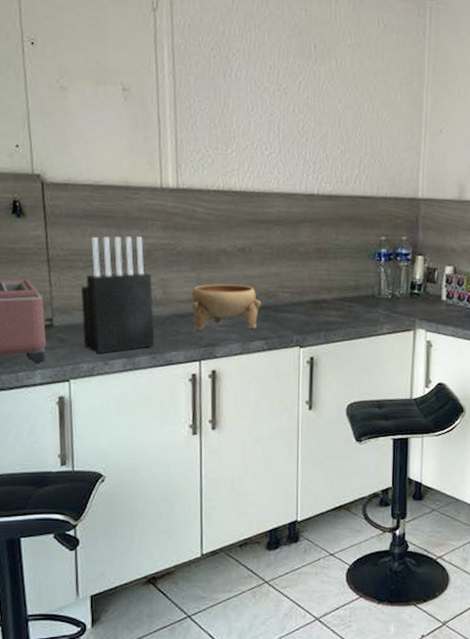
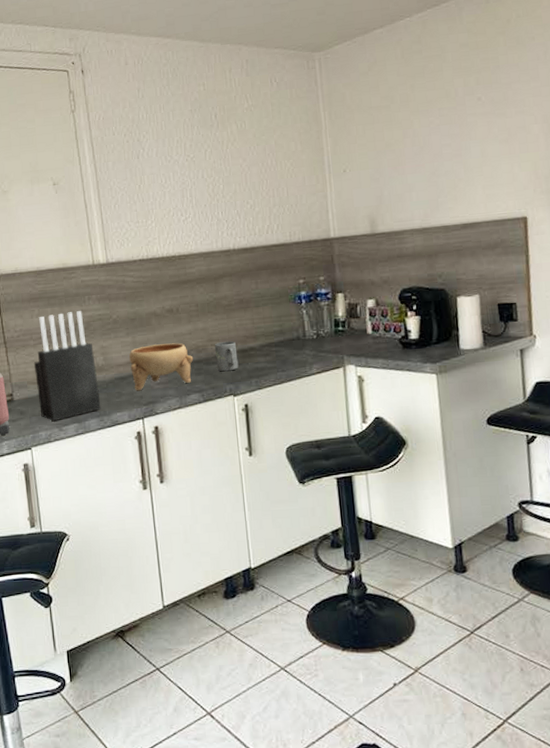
mug: none [285,290,309,322] -> present [214,341,239,372]

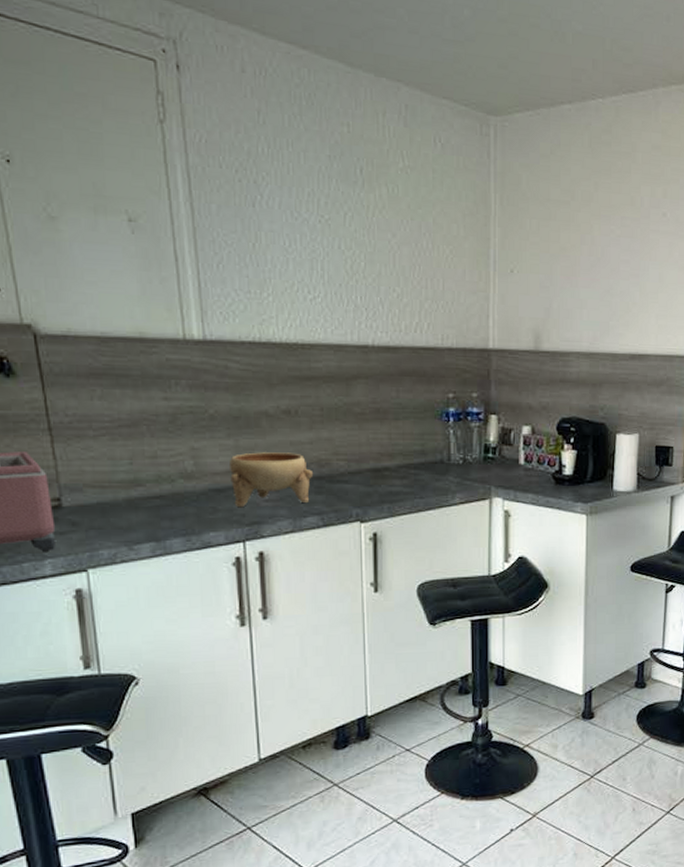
knife block: present [33,311,101,421] -> none [93,398,188,537]
mug: present [214,341,239,372] -> none [340,457,369,493]

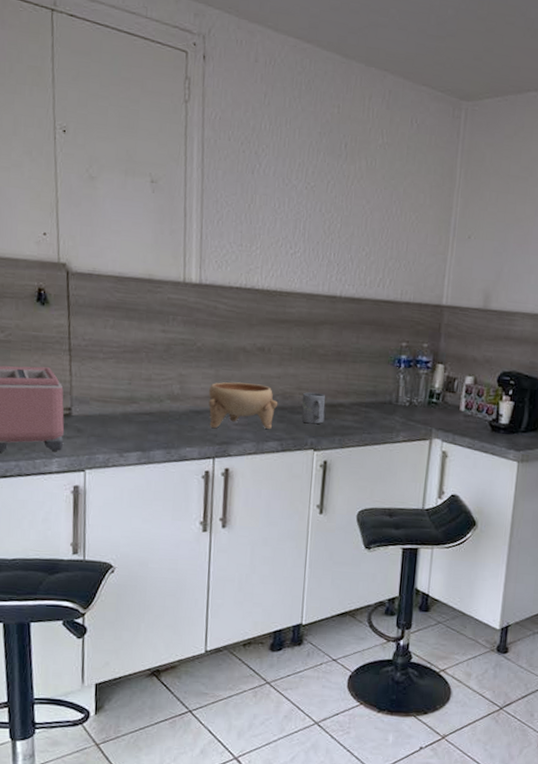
mug: none [340,457,369,493] -> present [301,392,326,424]

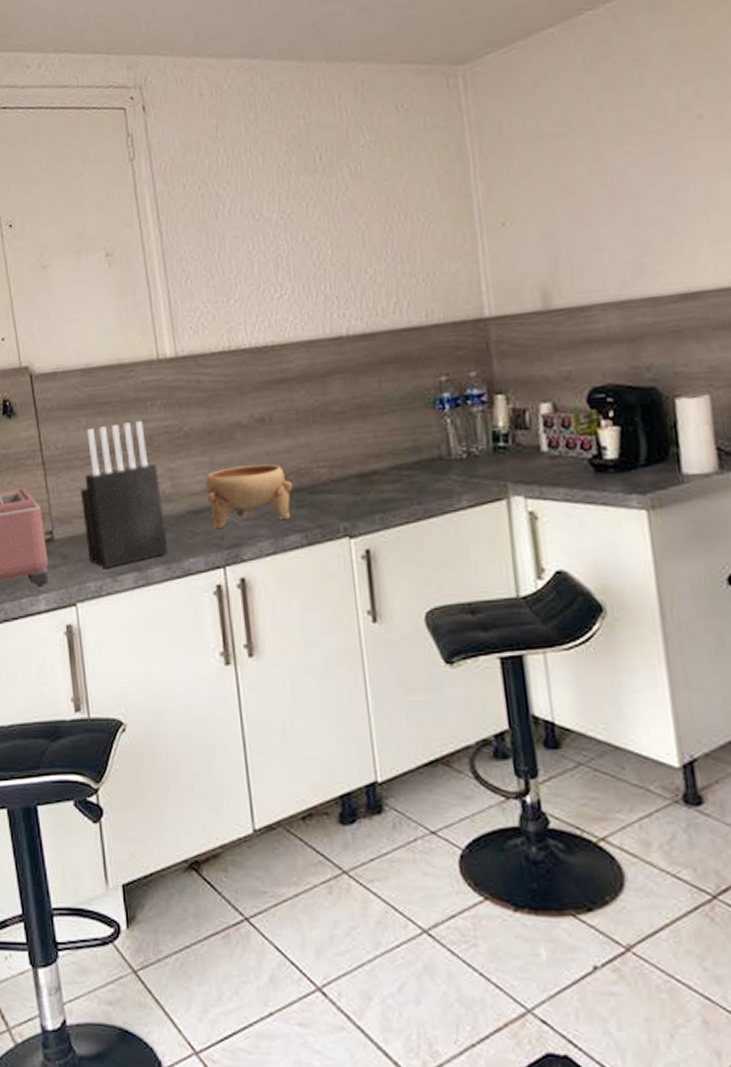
knife block: none [100,328,171,446] -> present [79,421,168,568]
mug: present [301,392,326,424] -> none [321,462,356,504]

